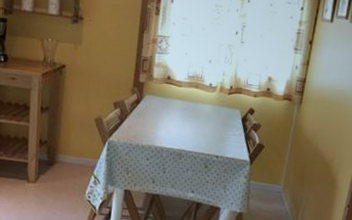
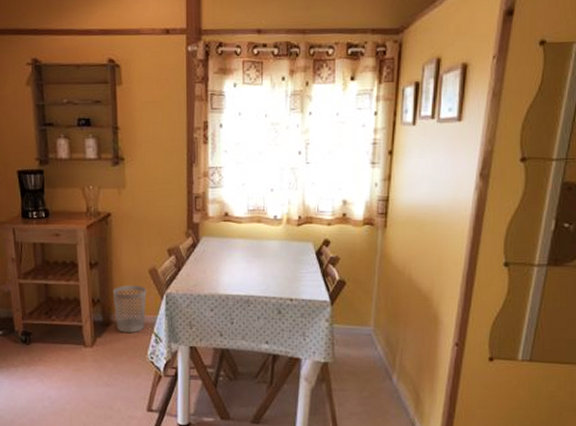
wastebasket: none [59,130,91,173] -> present [112,286,147,333]

